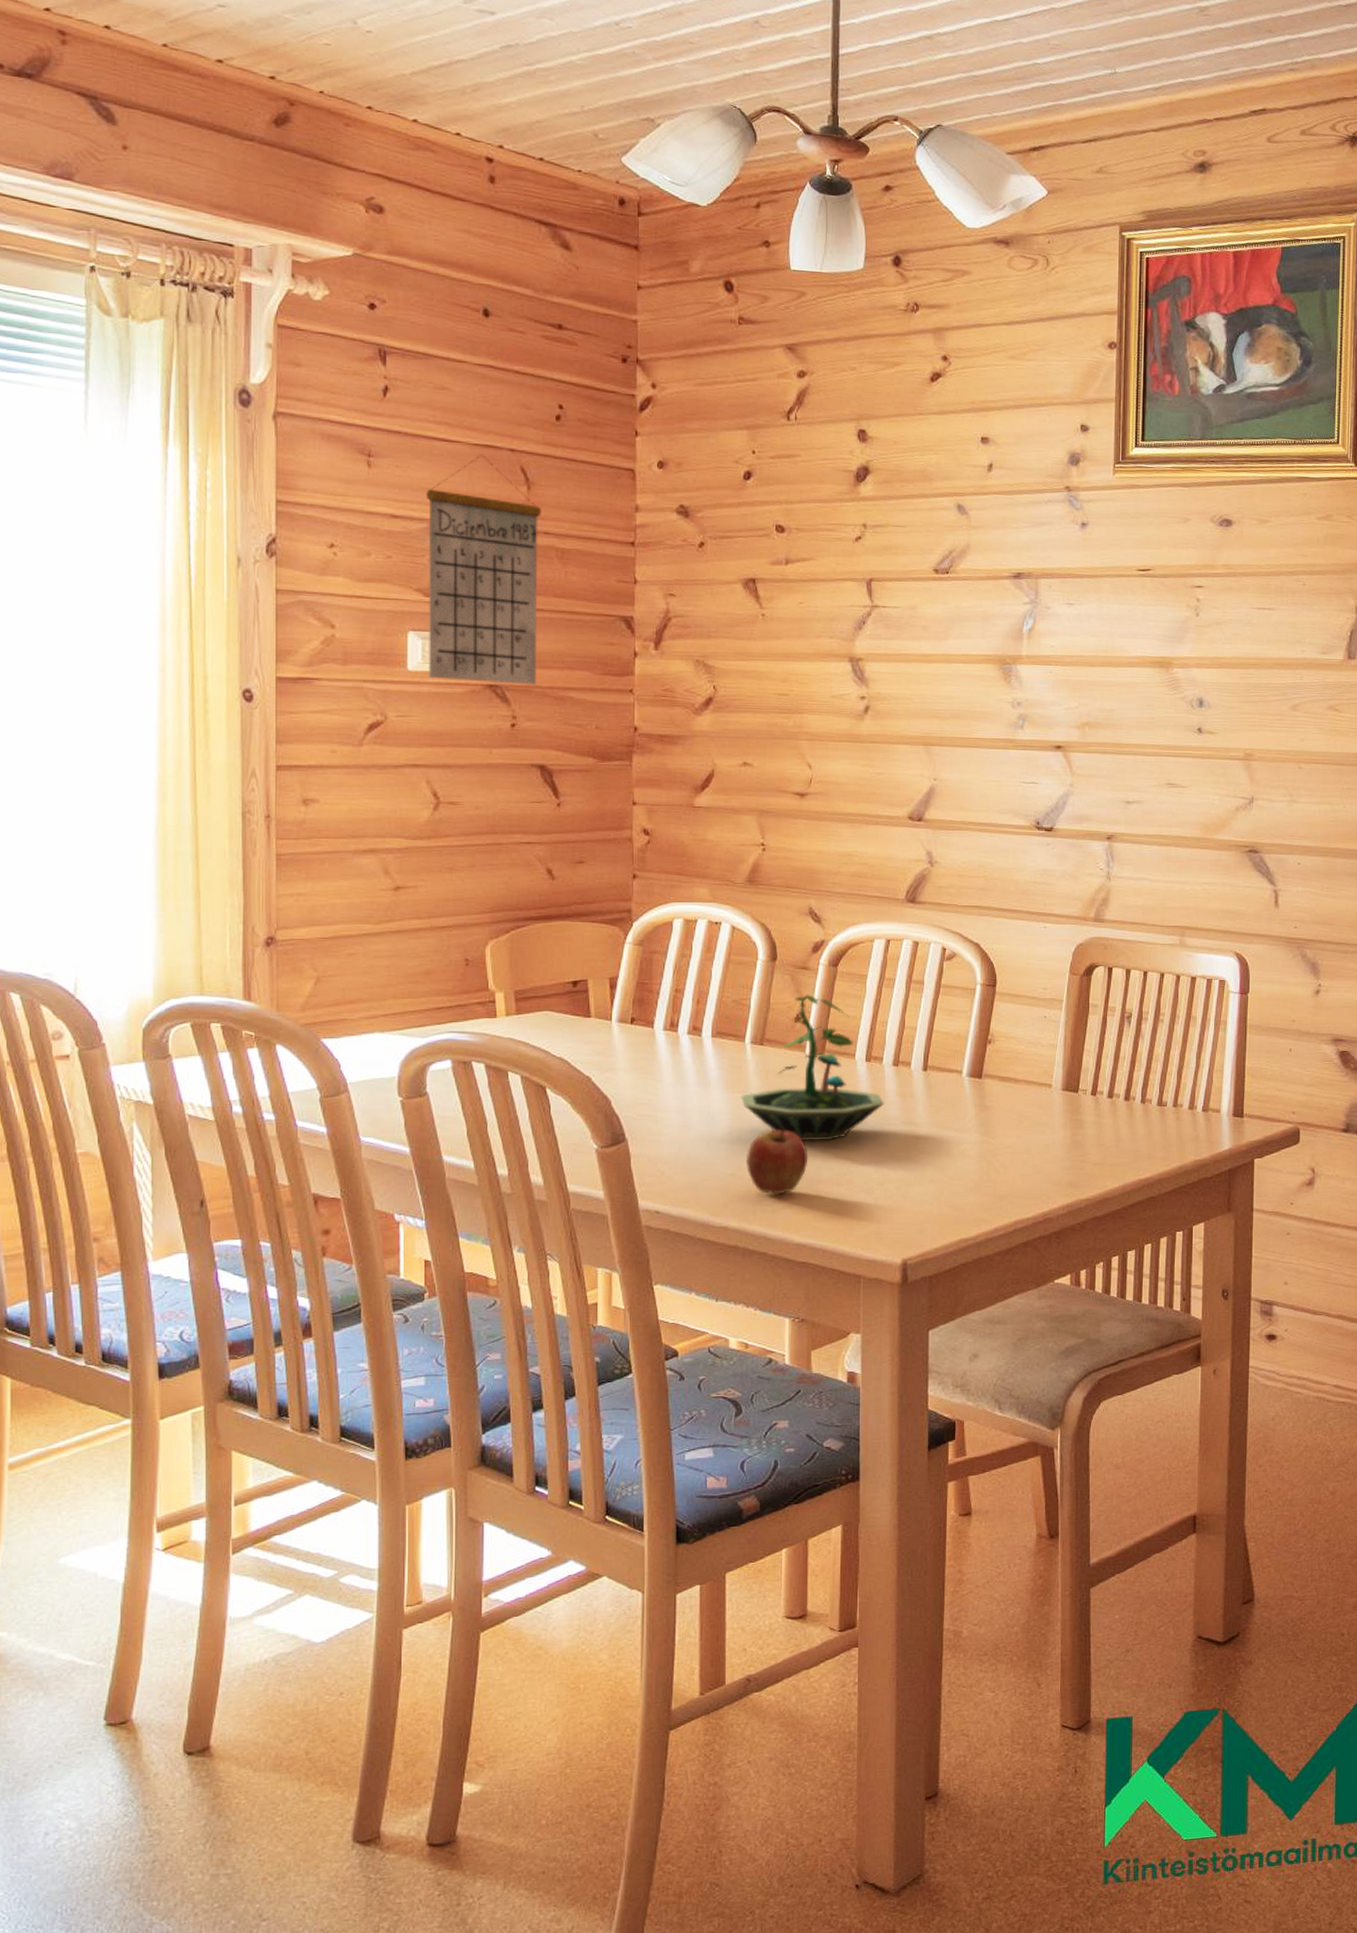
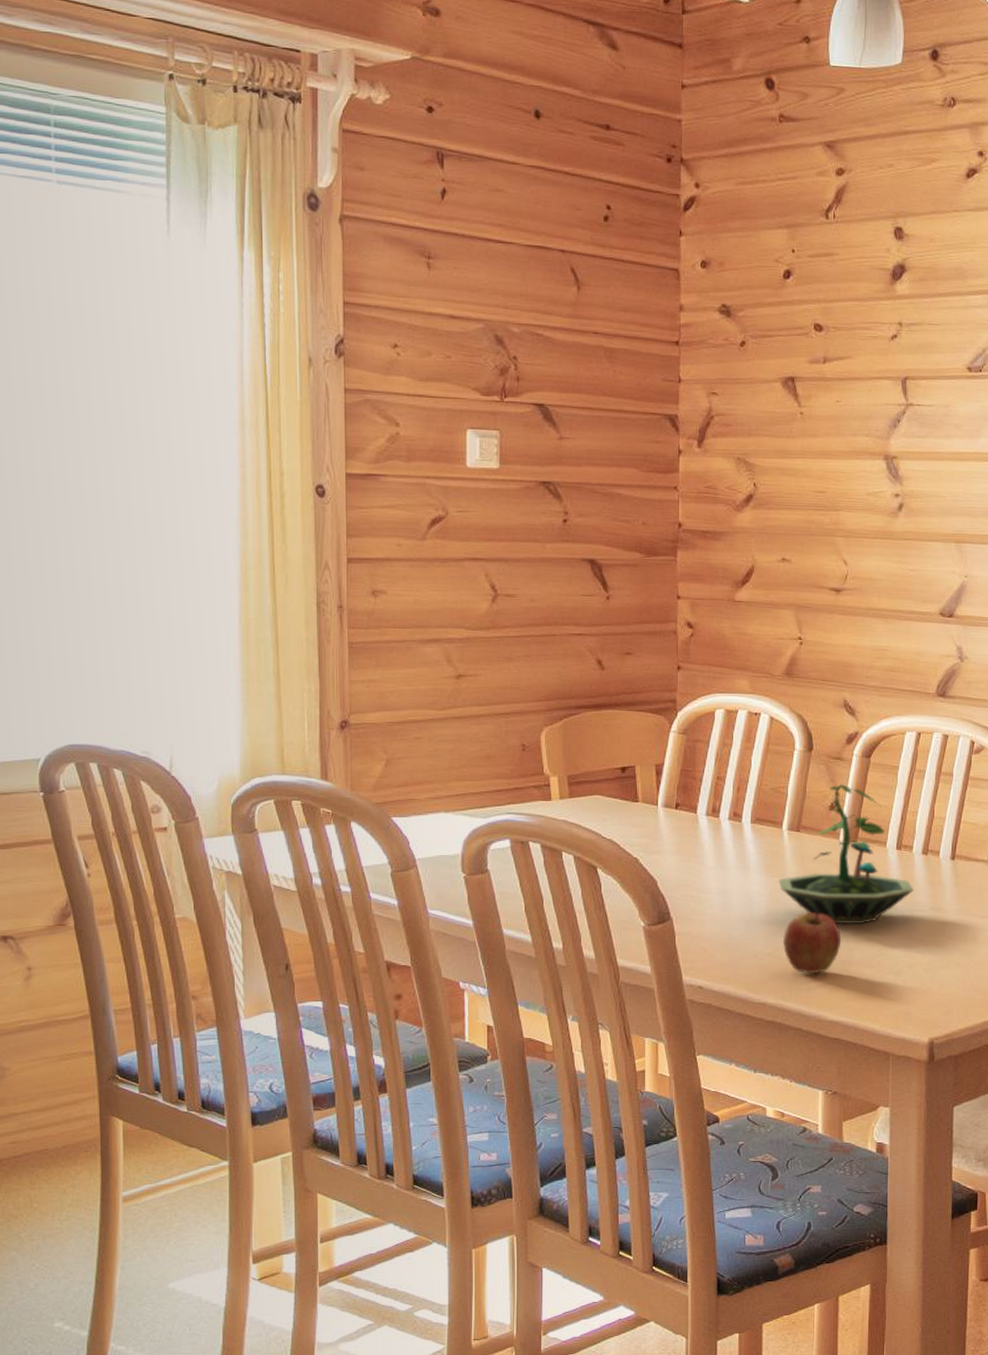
calendar: present [425,455,541,685] -> none [482,256,590,482]

